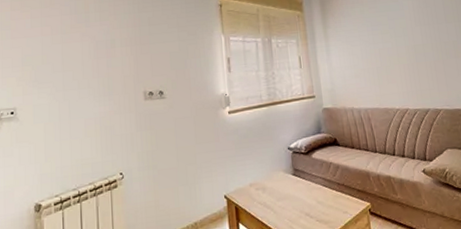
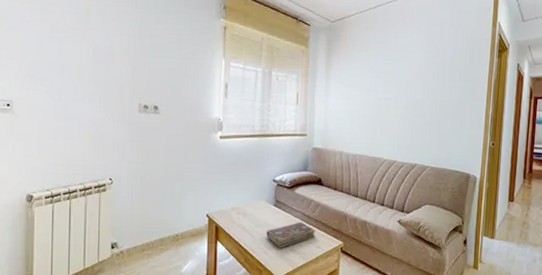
book: none [289,188,341,221] -> present [266,222,316,248]

